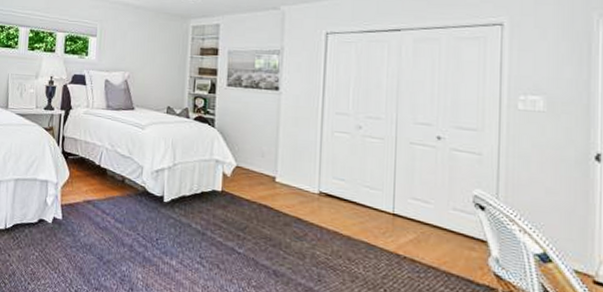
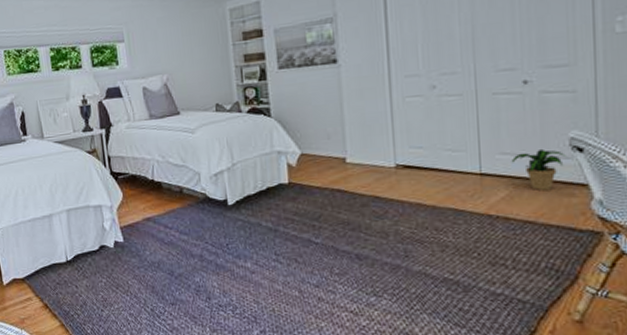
potted plant: none [421,200,469,240] -> present [511,148,566,190]

